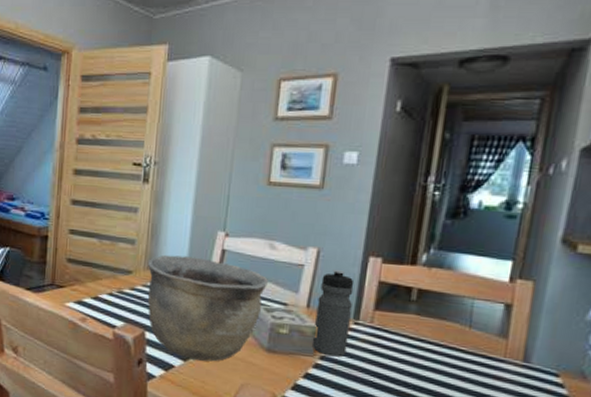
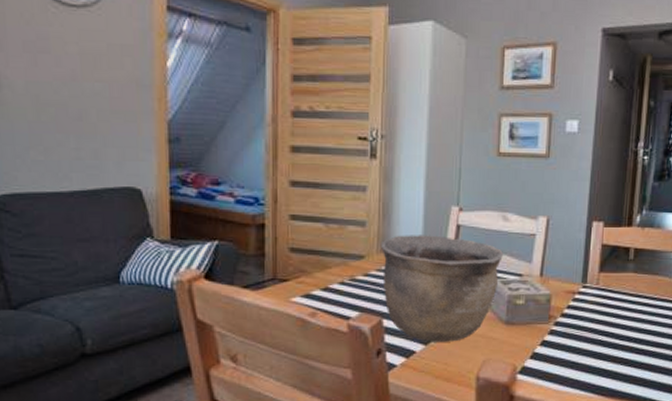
water bottle: present [311,269,354,357] -> none [546,236,581,321]

